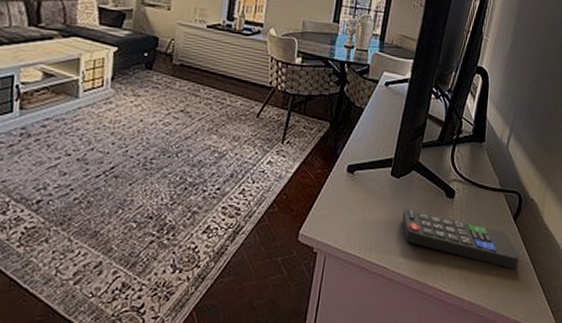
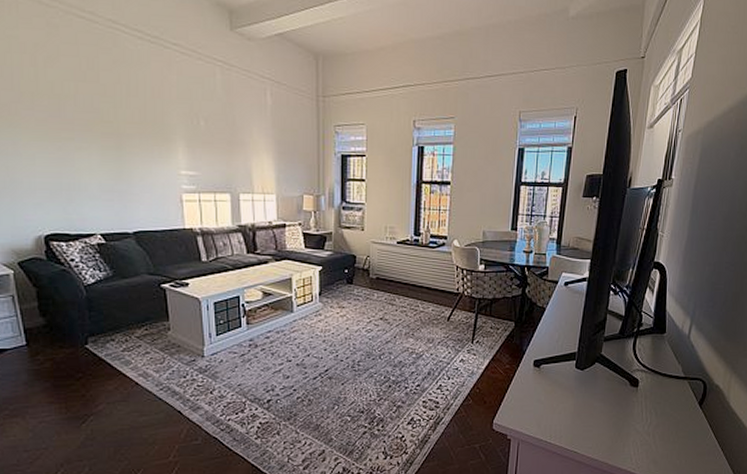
remote control: present [402,208,519,270] -> none [588,397,706,452]

